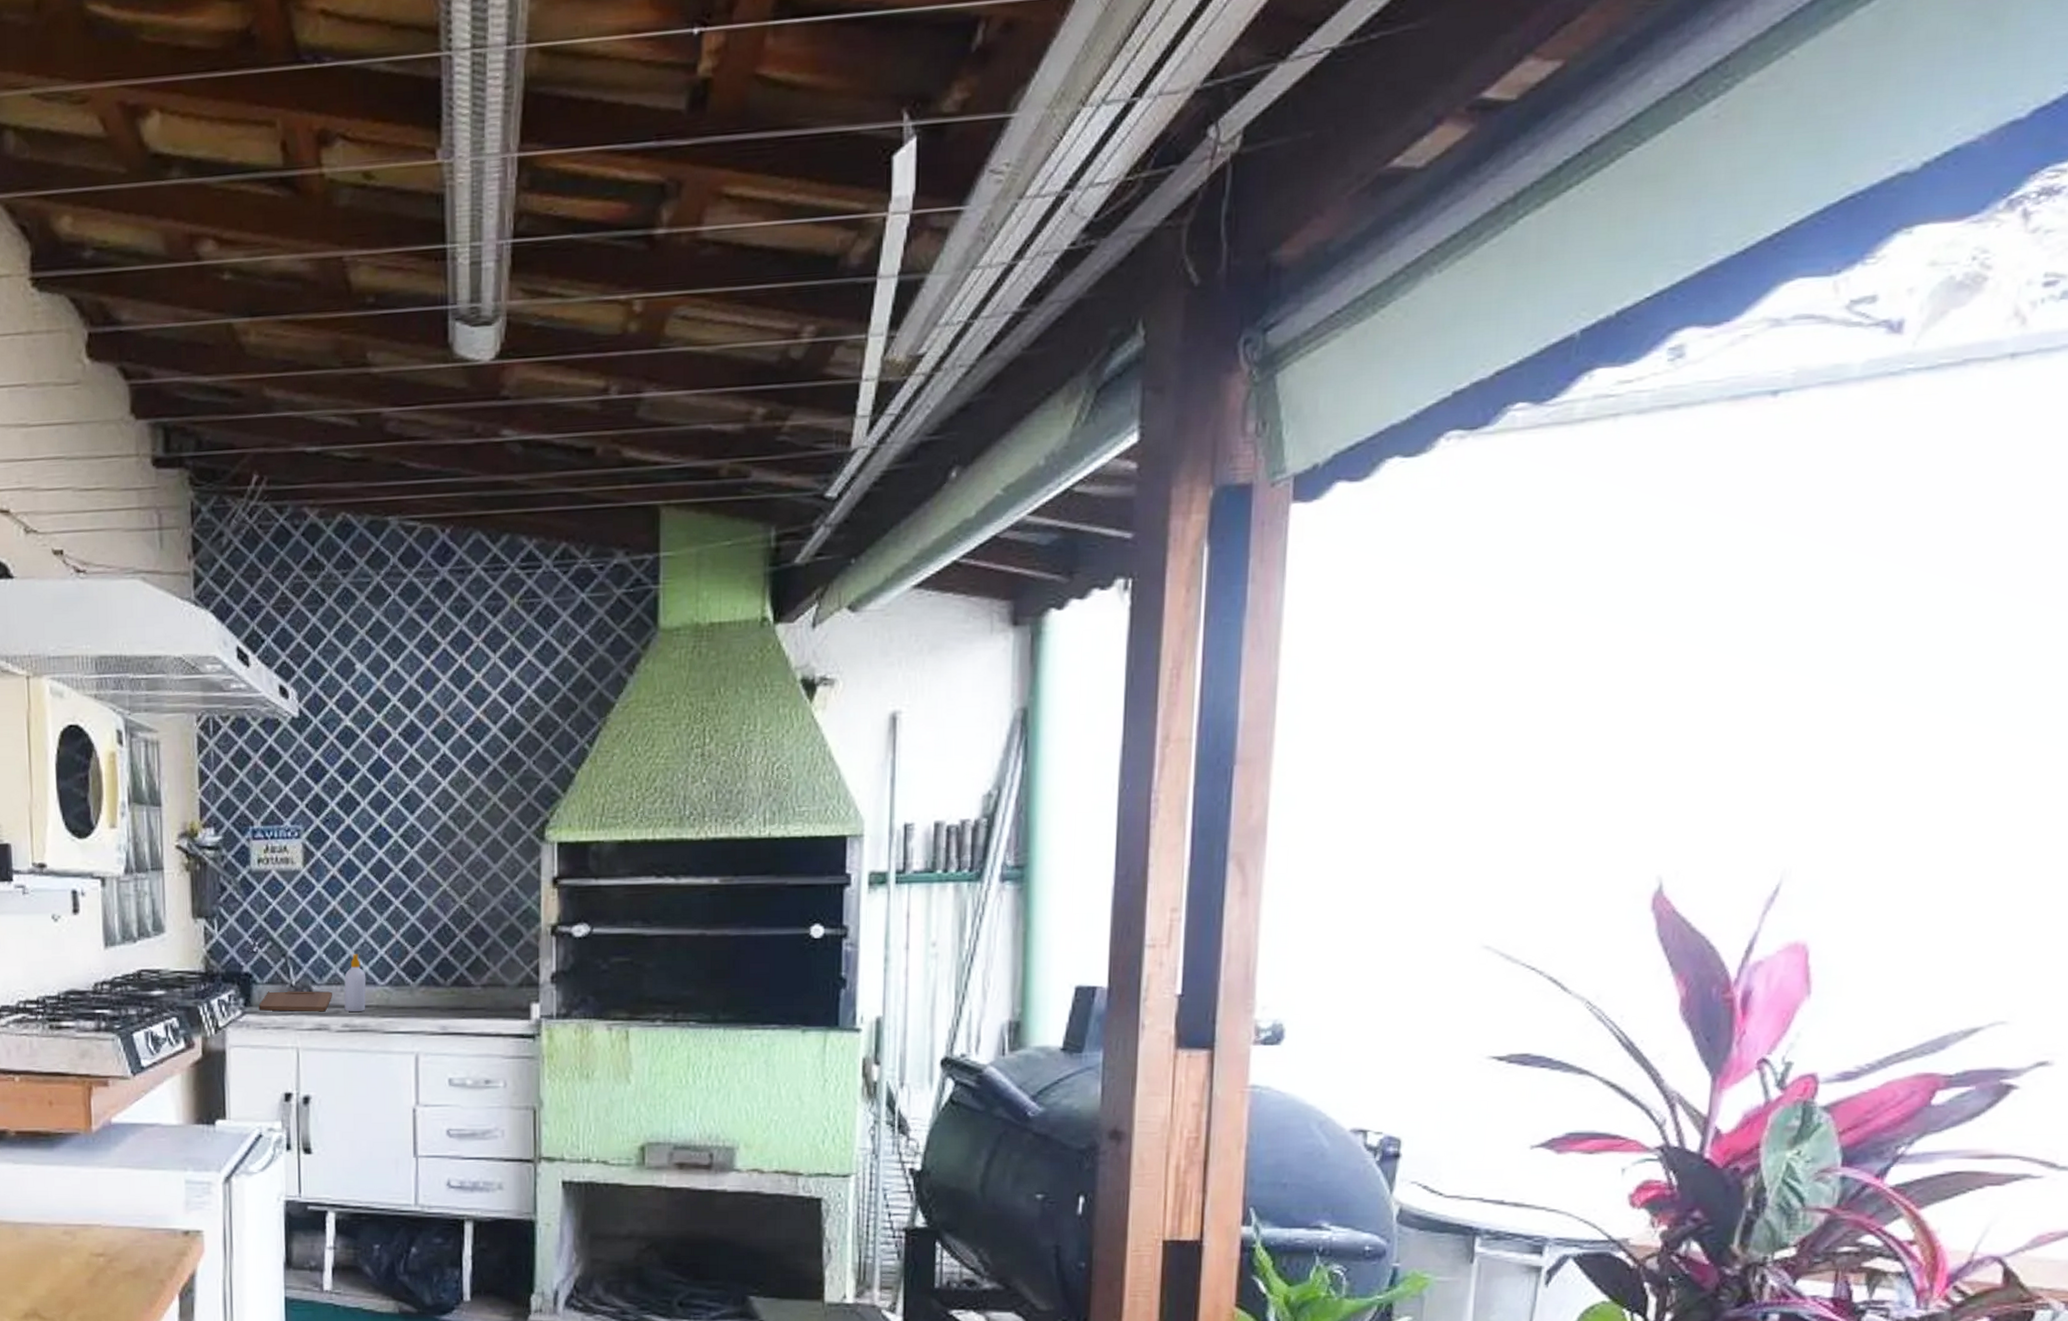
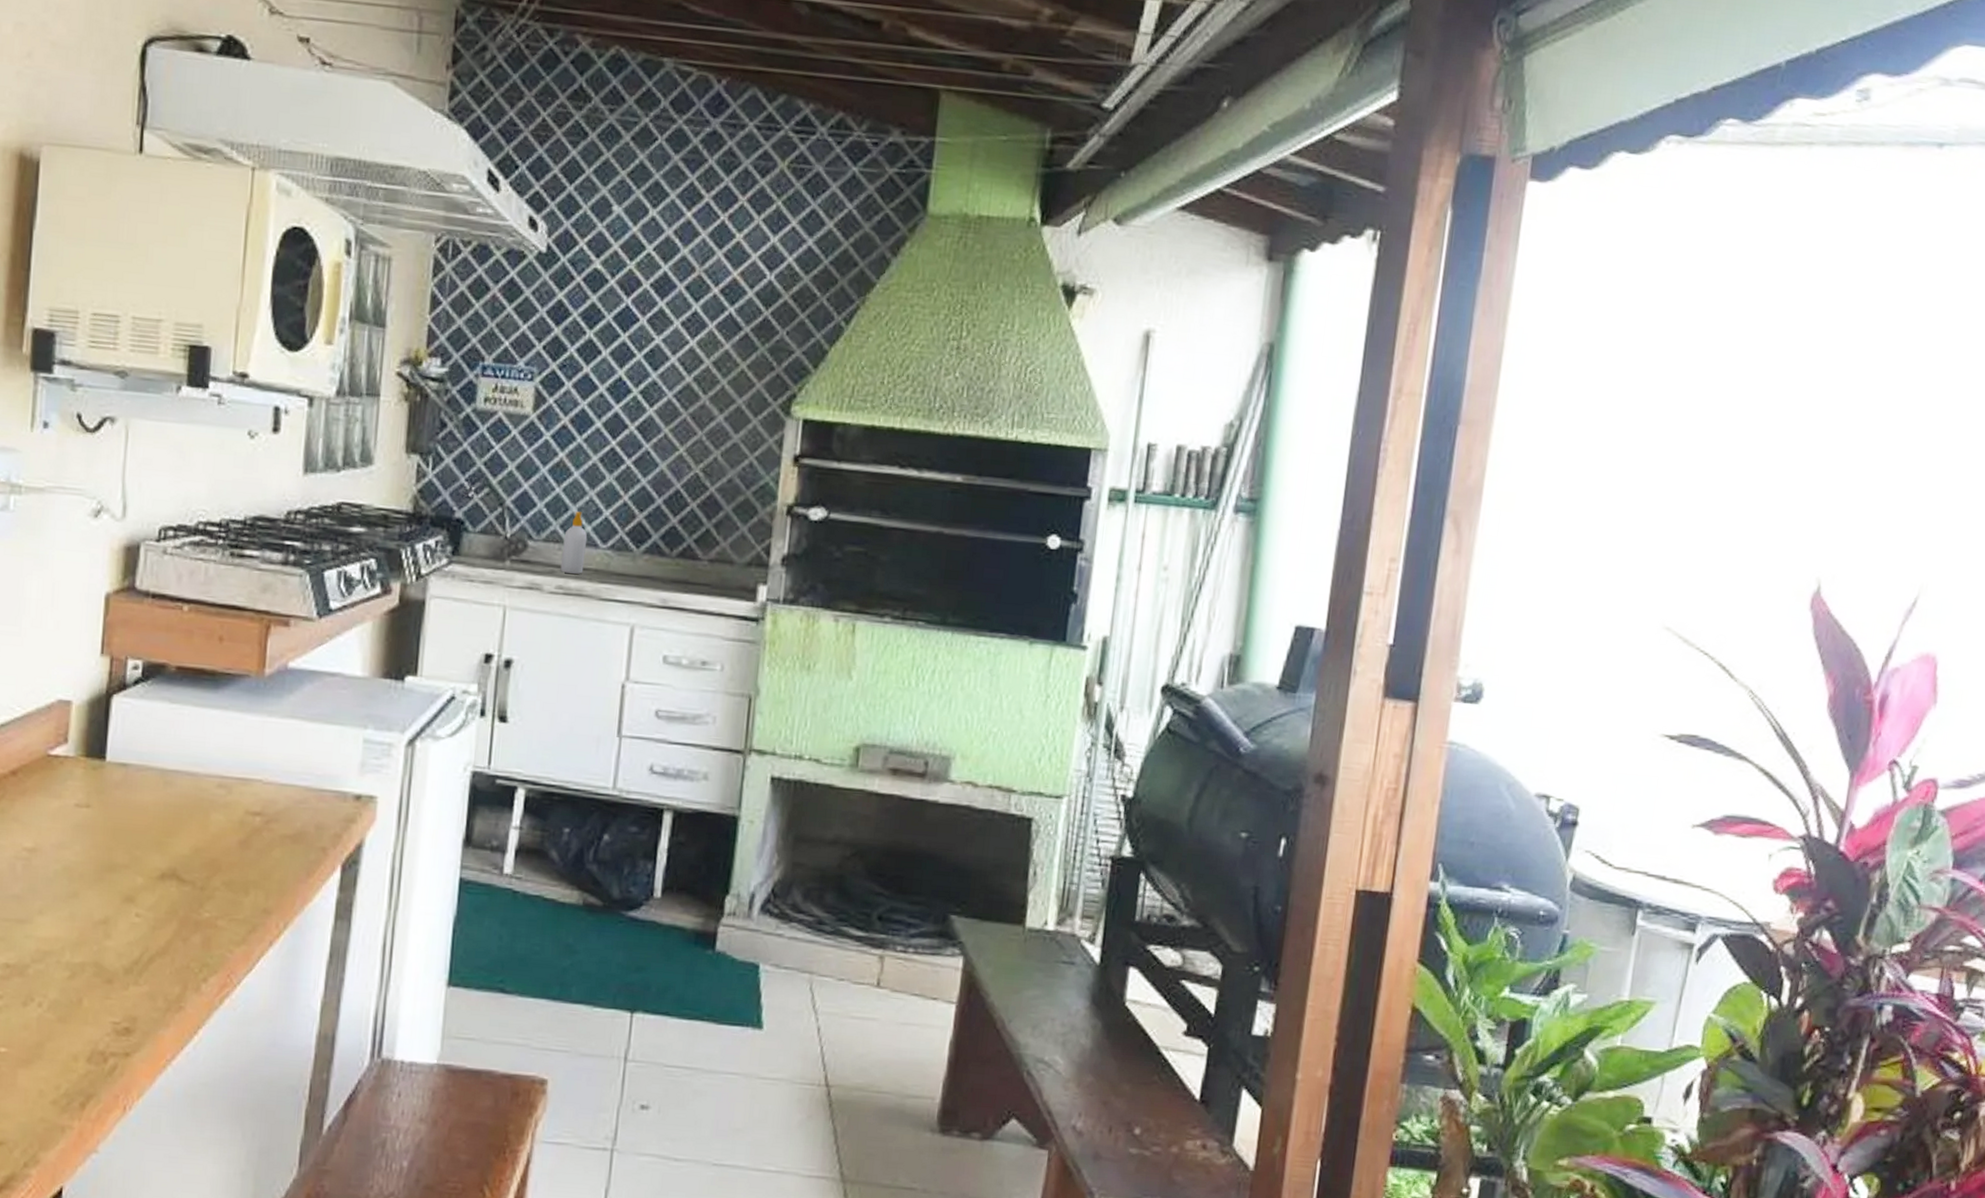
cutting board: present [258,991,332,1012] -> none [467,541,549,570]

